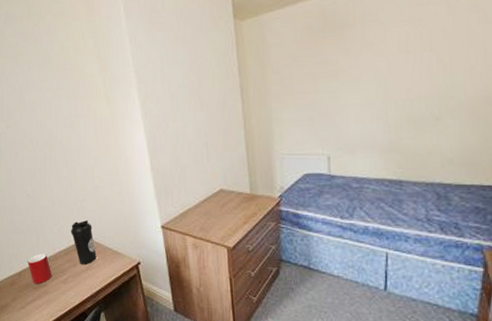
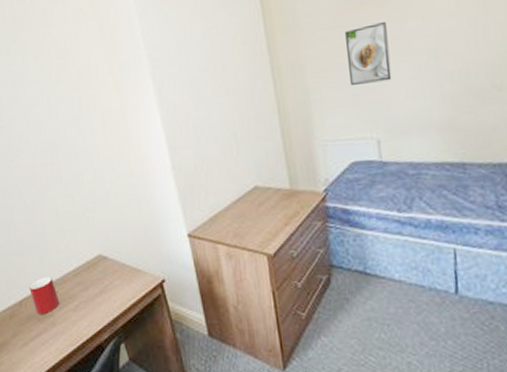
water bottle: present [70,220,97,264] -> none [79,233,112,287]
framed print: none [306,53,345,108] -> present [344,21,392,85]

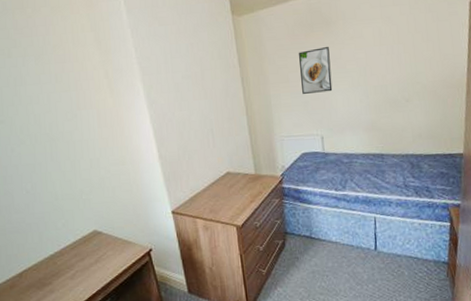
cup: present [29,277,60,314] -> none [29,251,58,283]

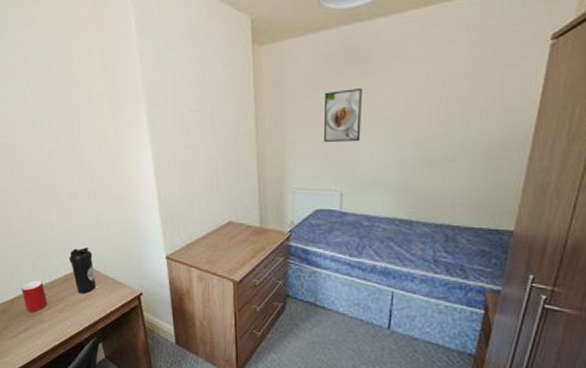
cup: none [29,251,58,283] -> present [21,281,48,312]
water bottle: none [76,212,106,258] -> present [68,247,96,294]

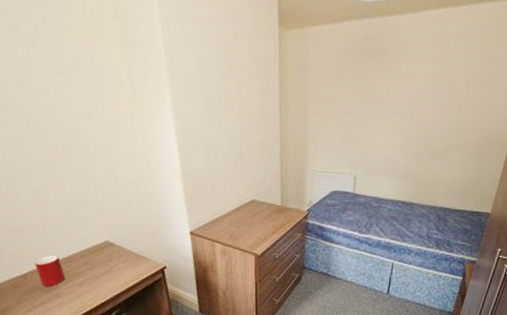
water bottle: present [68,247,96,294] -> none [87,222,118,268]
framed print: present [324,87,362,142] -> none [342,80,378,131]

